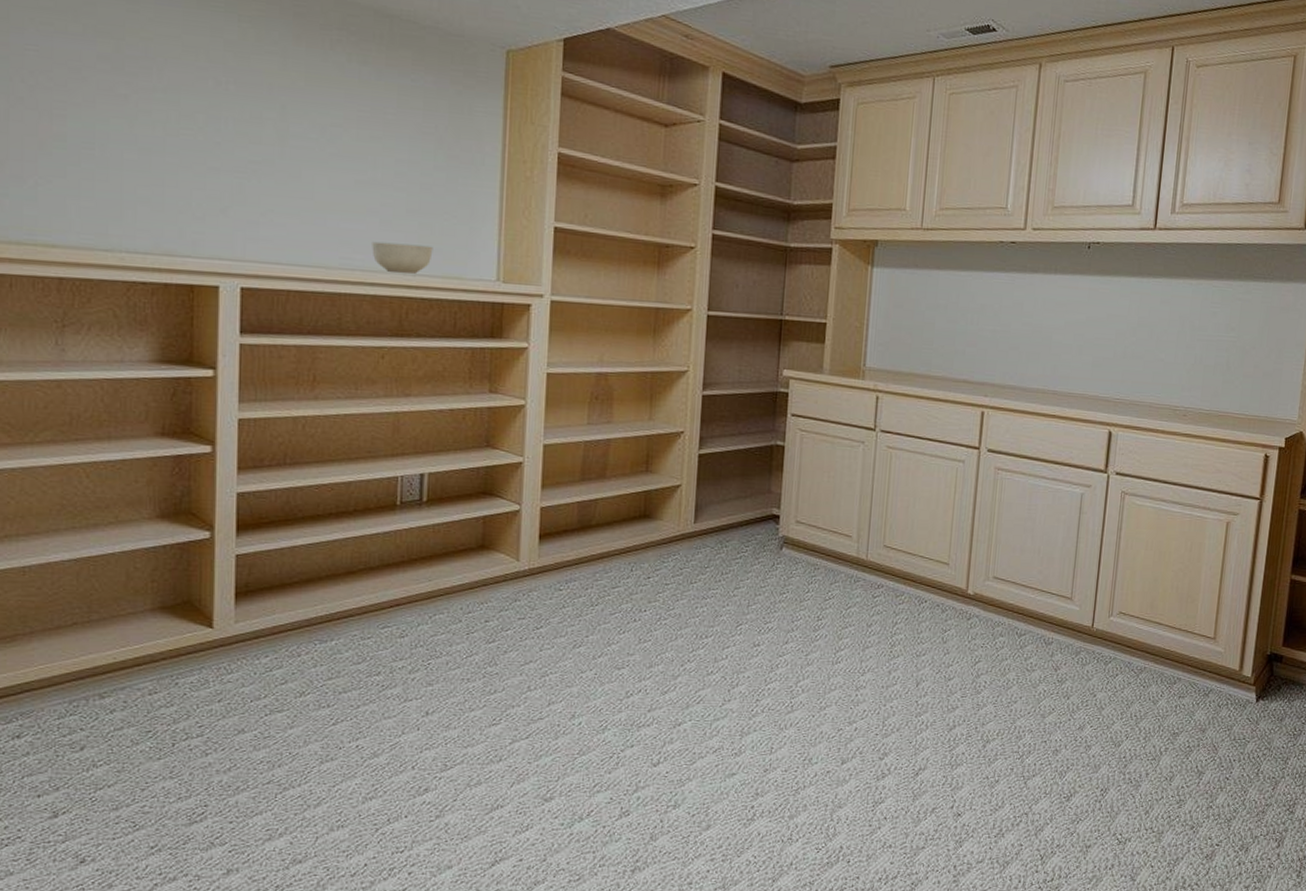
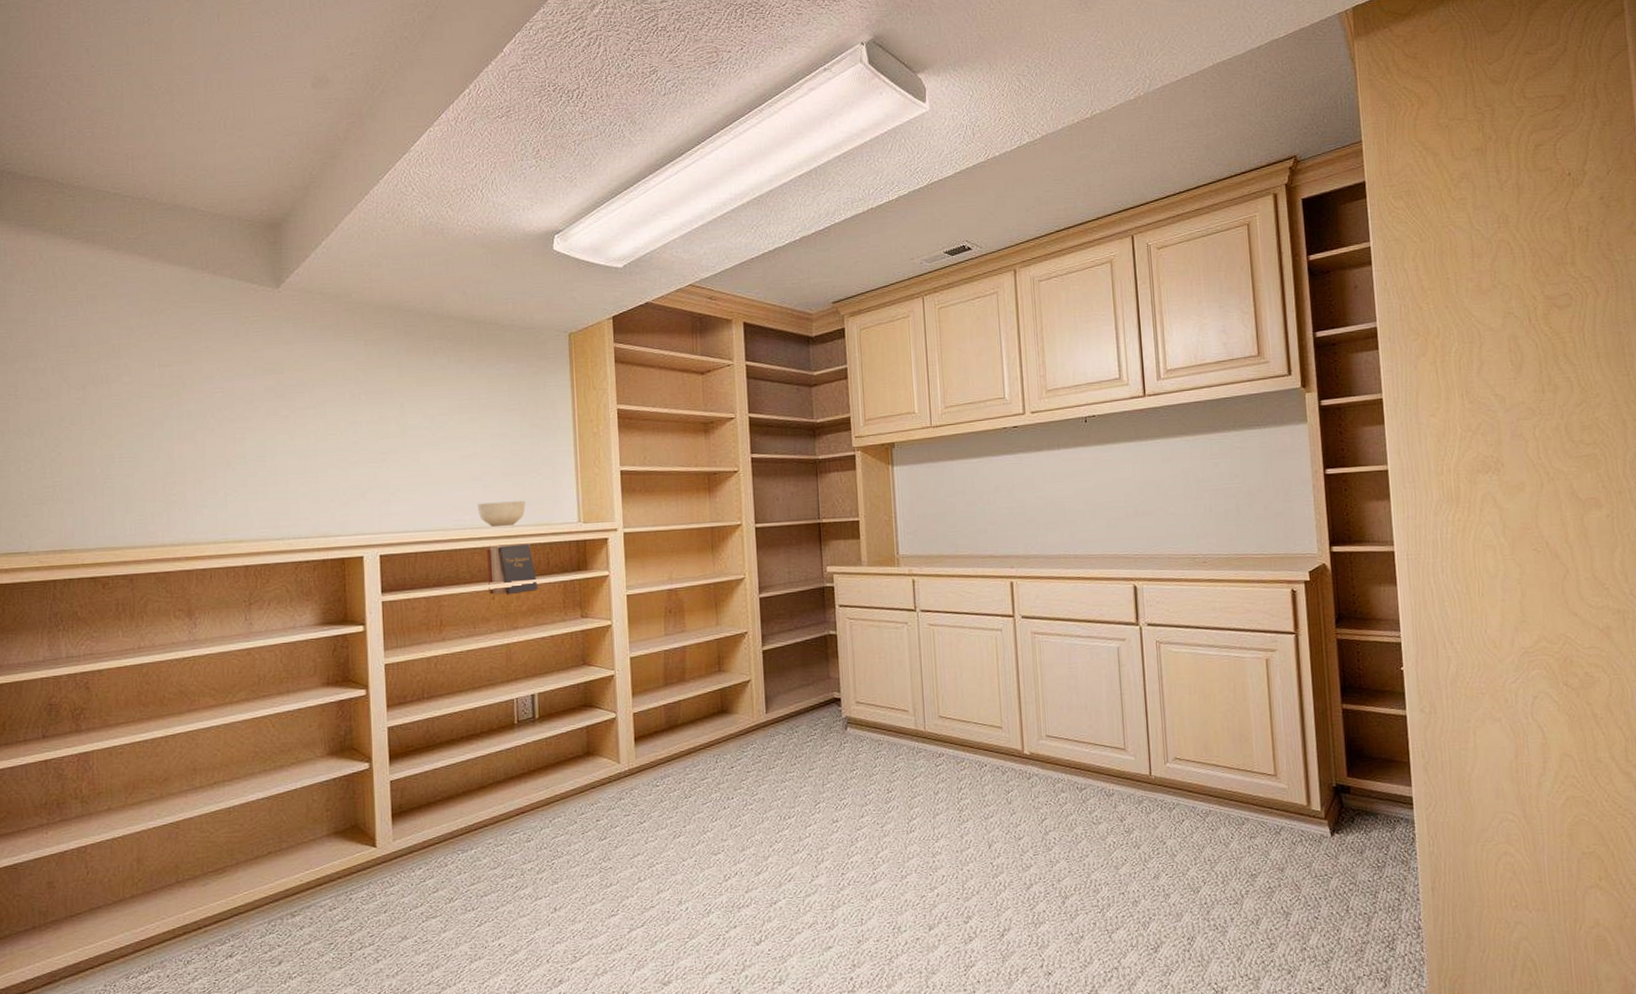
books: none [378,292,440,356] -> present [487,543,538,595]

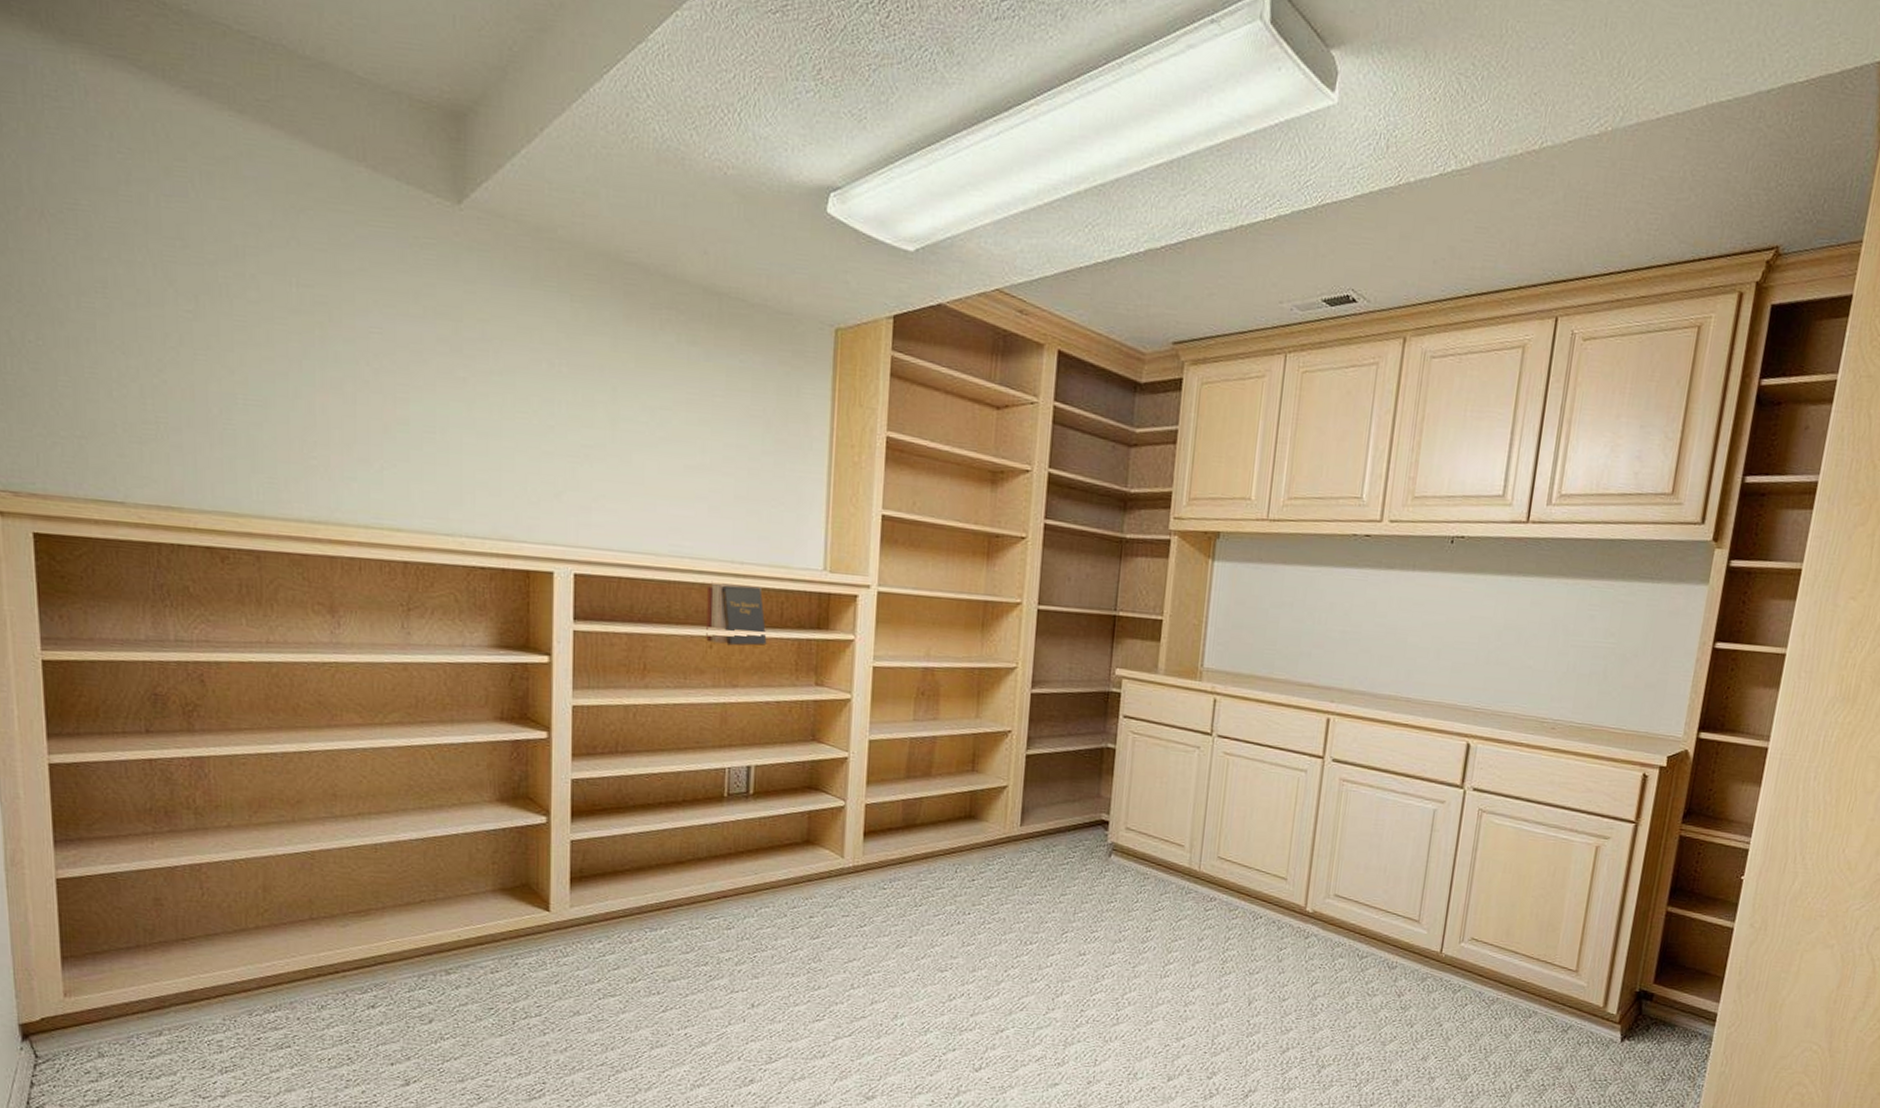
bowl: present [477,500,526,526] -> none [700,528,761,562]

